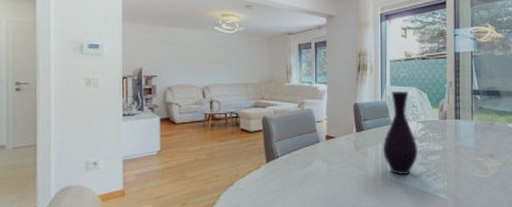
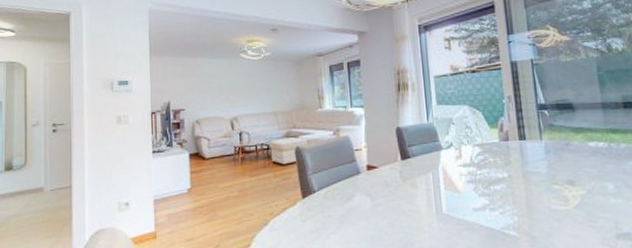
vase: present [382,90,418,175] -> none [433,109,478,209]

